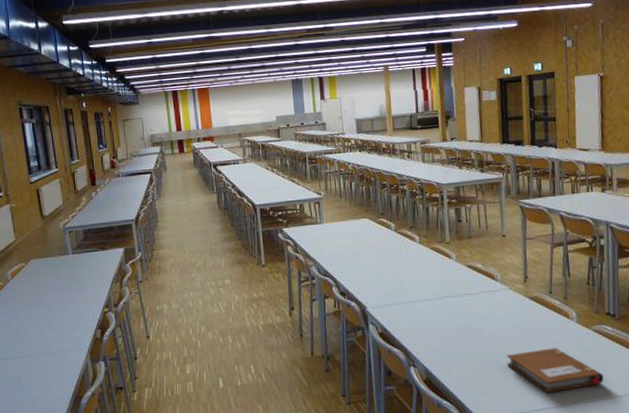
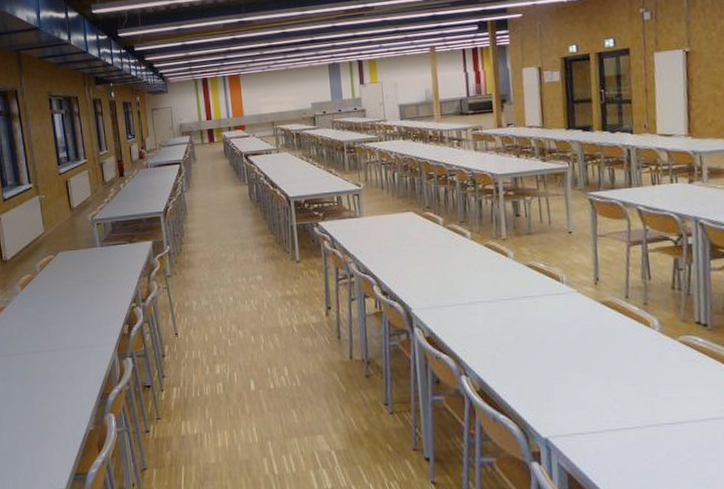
notebook: present [506,348,604,392] -> none [574,360,694,410]

